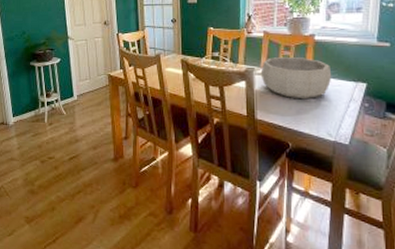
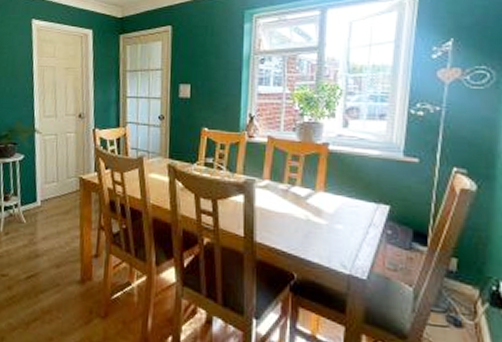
decorative bowl: present [261,56,332,100] -> none [264,167,348,221]

